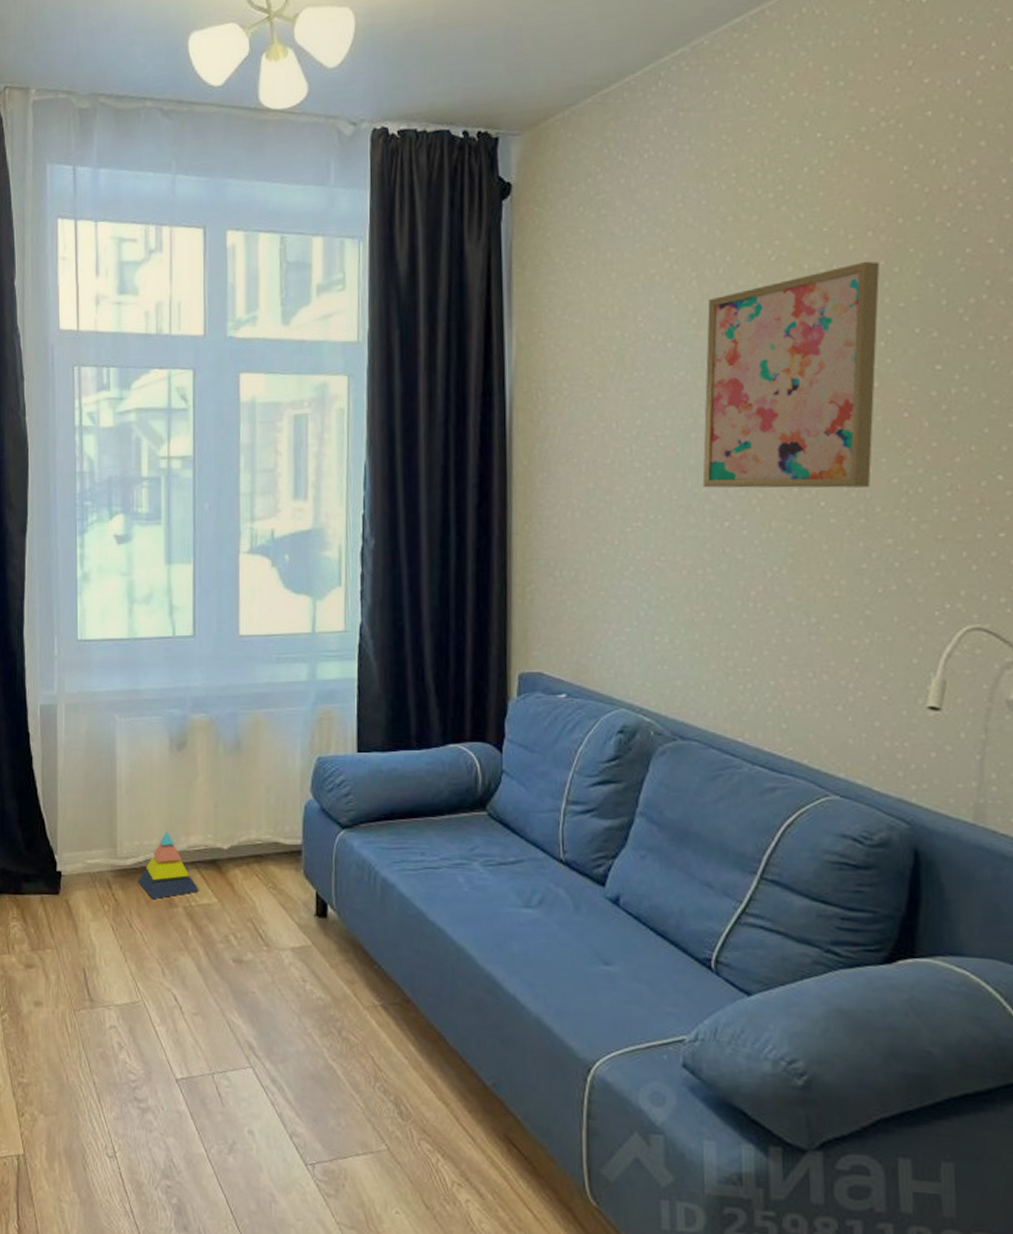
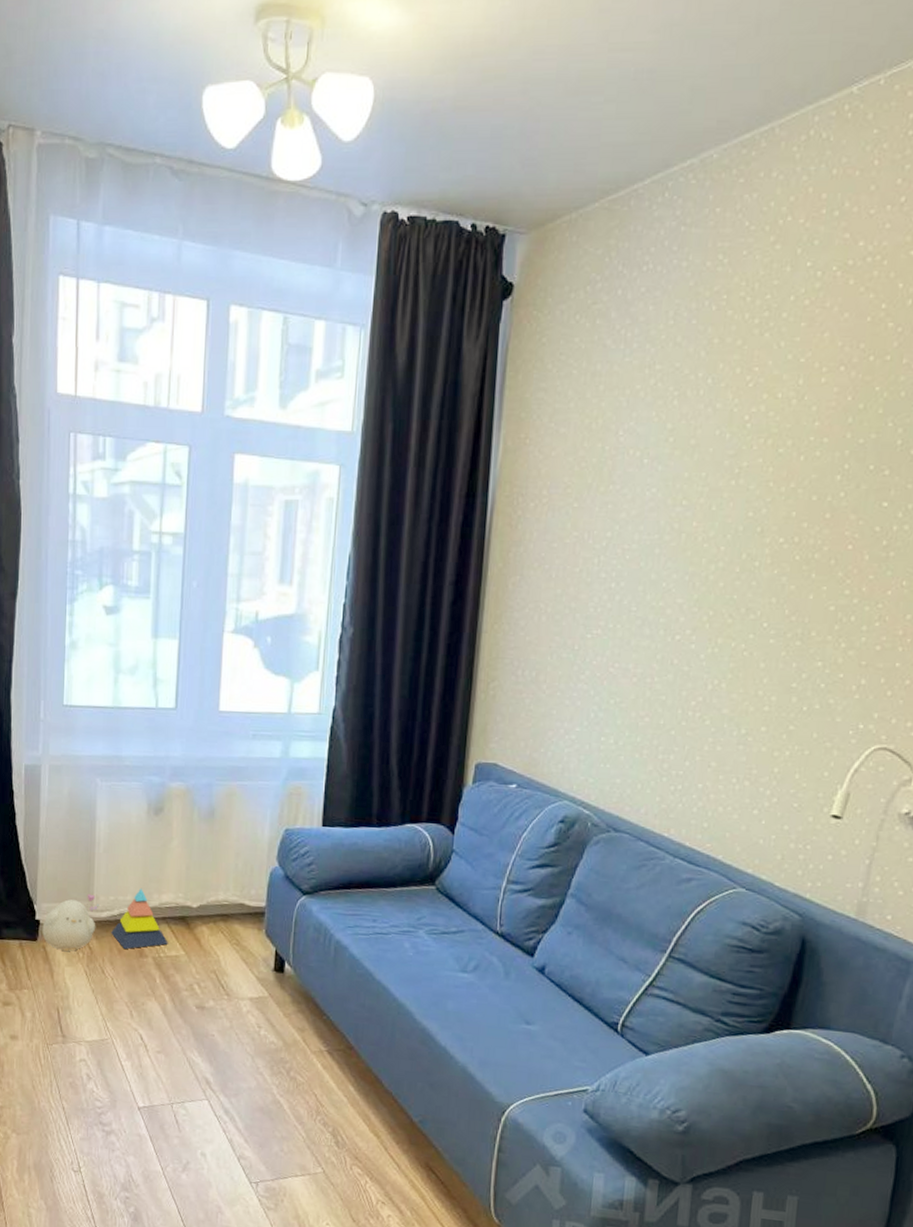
plush toy: none [64,839,124,905] -> present [42,893,99,952]
wall art: present [702,261,880,488] -> none [660,395,848,612]

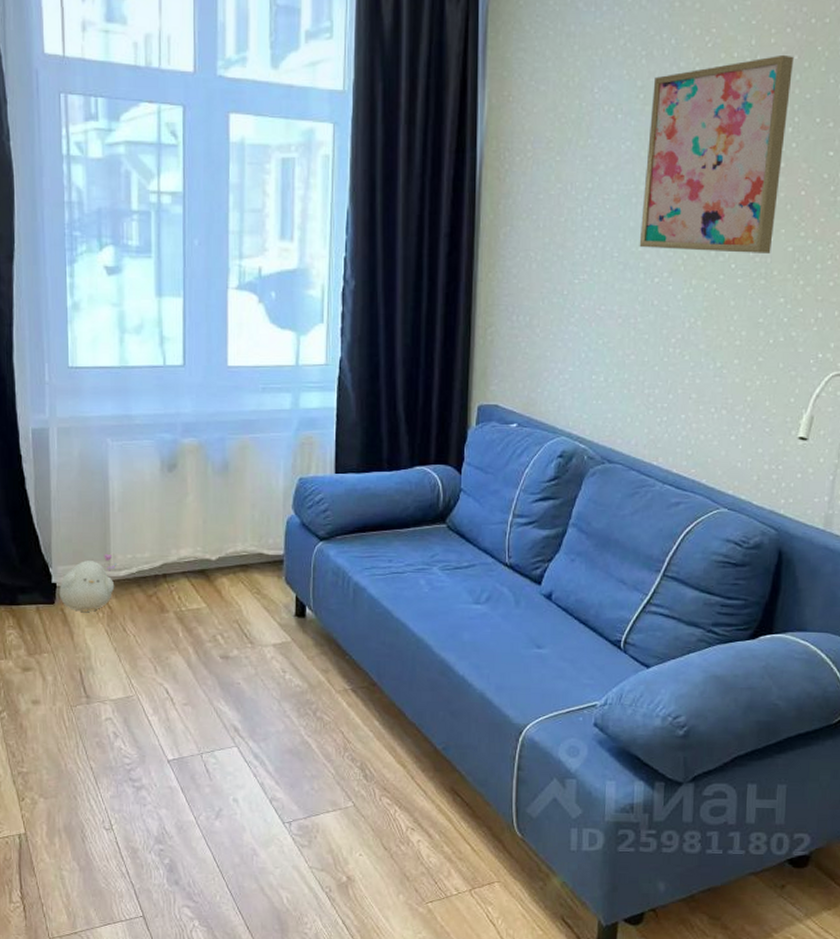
stacking toy: present [111,889,168,949] -> none [131,545,189,605]
wall art: none [660,395,848,612] -> present [639,54,795,253]

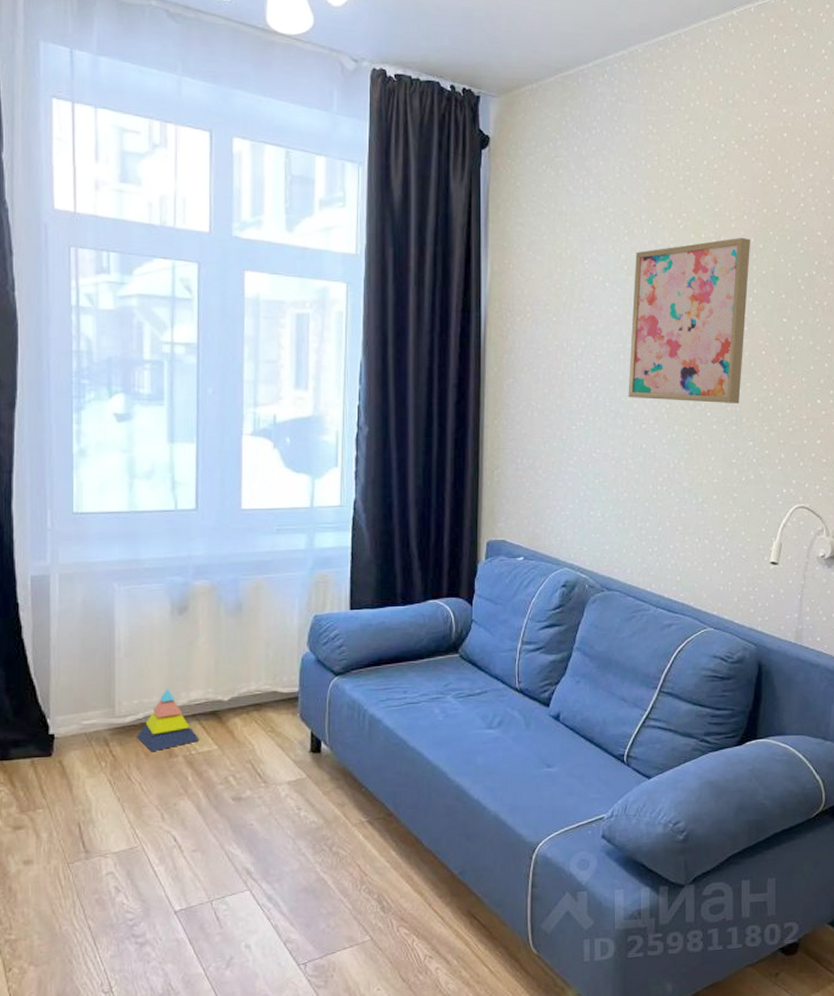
plush toy: present [59,553,117,613] -> none [58,700,122,763]
stacking toy: none [131,545,189,605] -> present [136,689,200,751]

